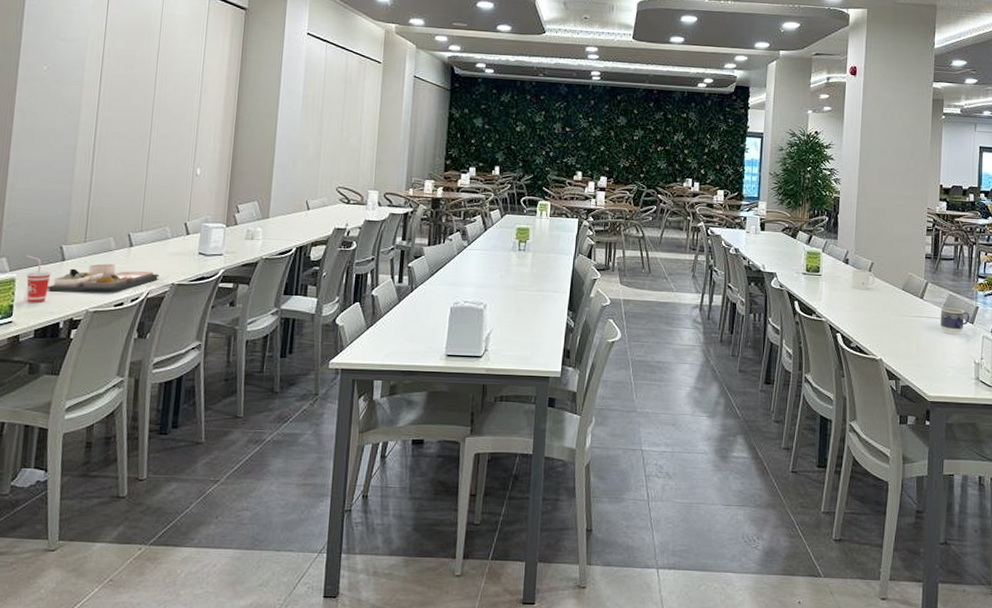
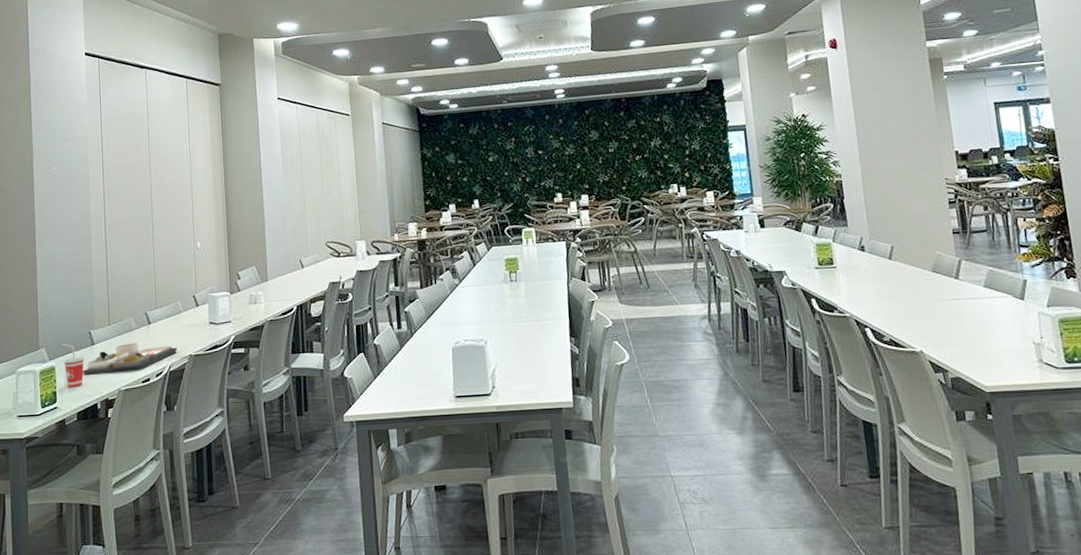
mug: present [852,269,875,290] -> none [870,255,899,278]
cup: present [940,307,970,336] -> none [981,284,1019,316]

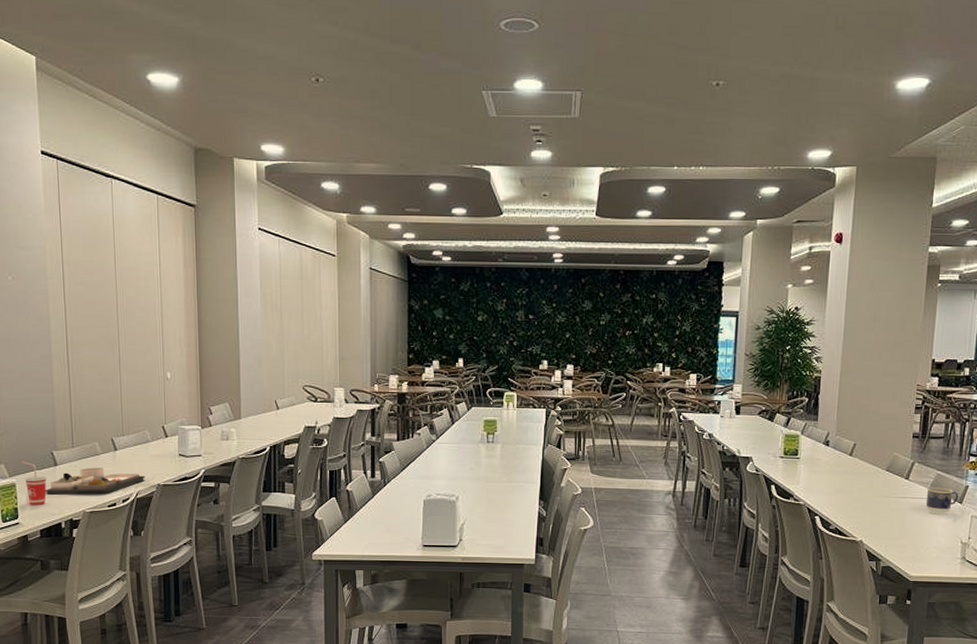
cup: none [981,284,1019,316] -> present [925,487,959,516]

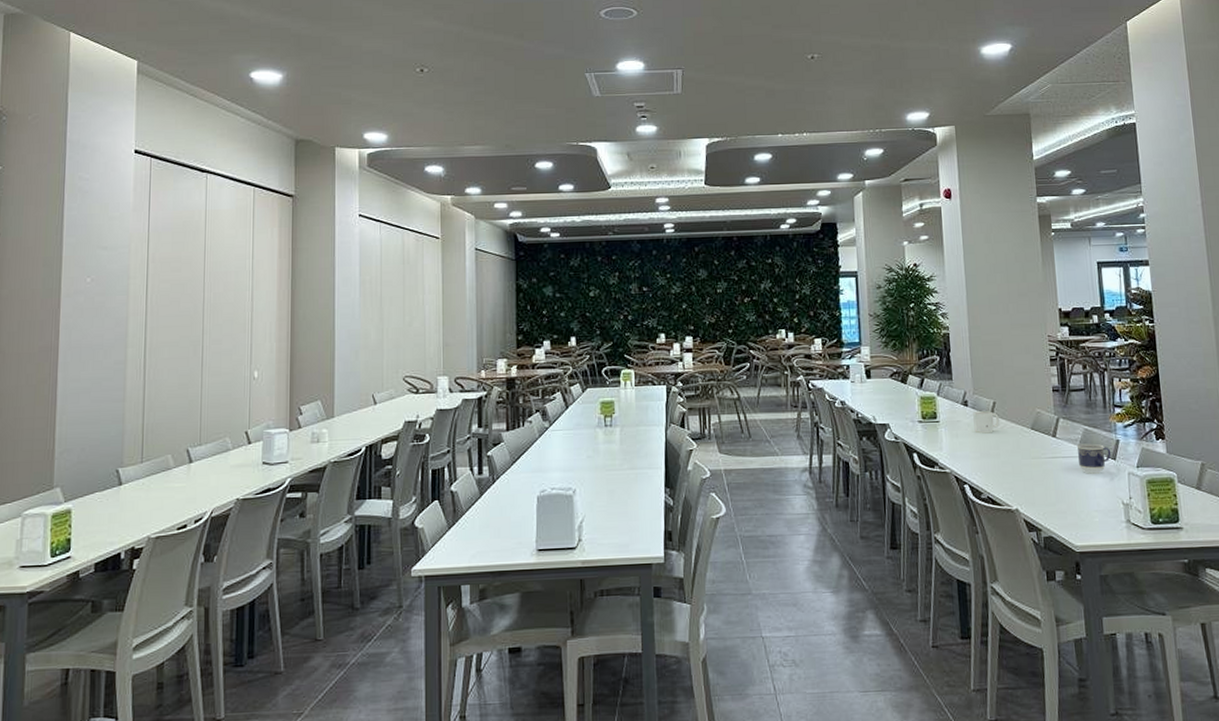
beverage cup: present [21,461,47,505] -> none [80,482,109,533]
food tray: present [45,467,145,495] -> none [105,483,223,520]
mug: none [832,451,857,472] -> present [973,411,999,434]

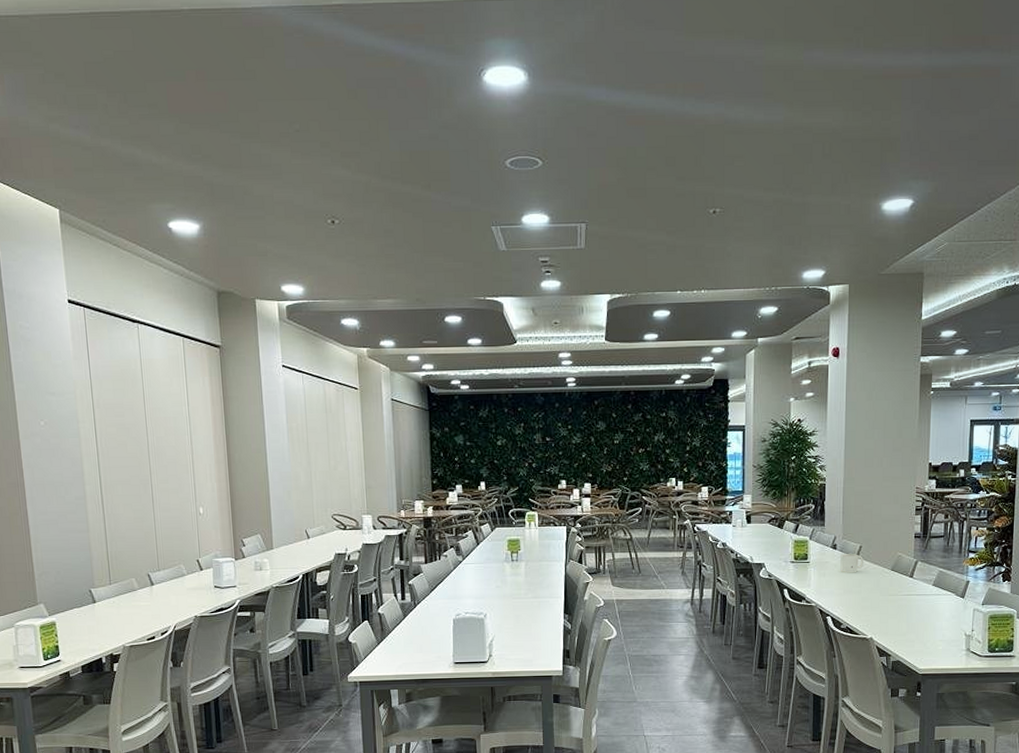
cup: present [1076,443,1111,475] -> none [930,583,961,611]

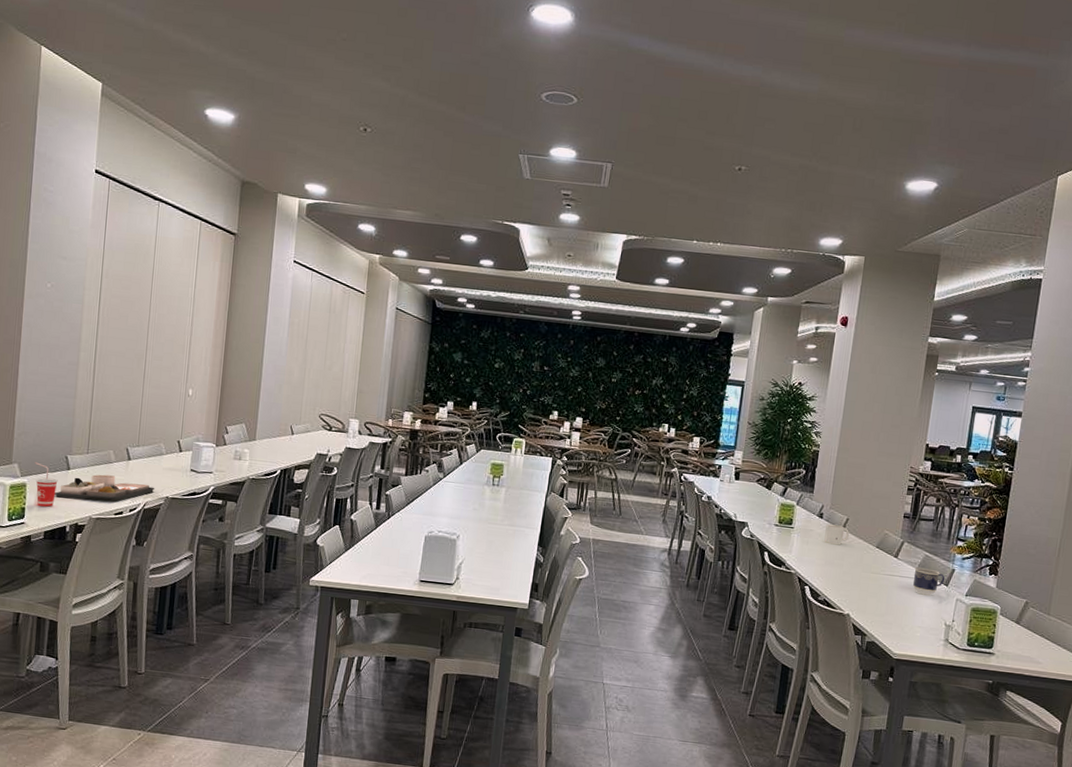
beverage cup: none [60,600,86,642] -> present [35,462,58,507]
food tray: none [85,602,183,631] -> present [54,474,155,502]
cup: none [930,583,961,611] -> present [912,567,945,597]

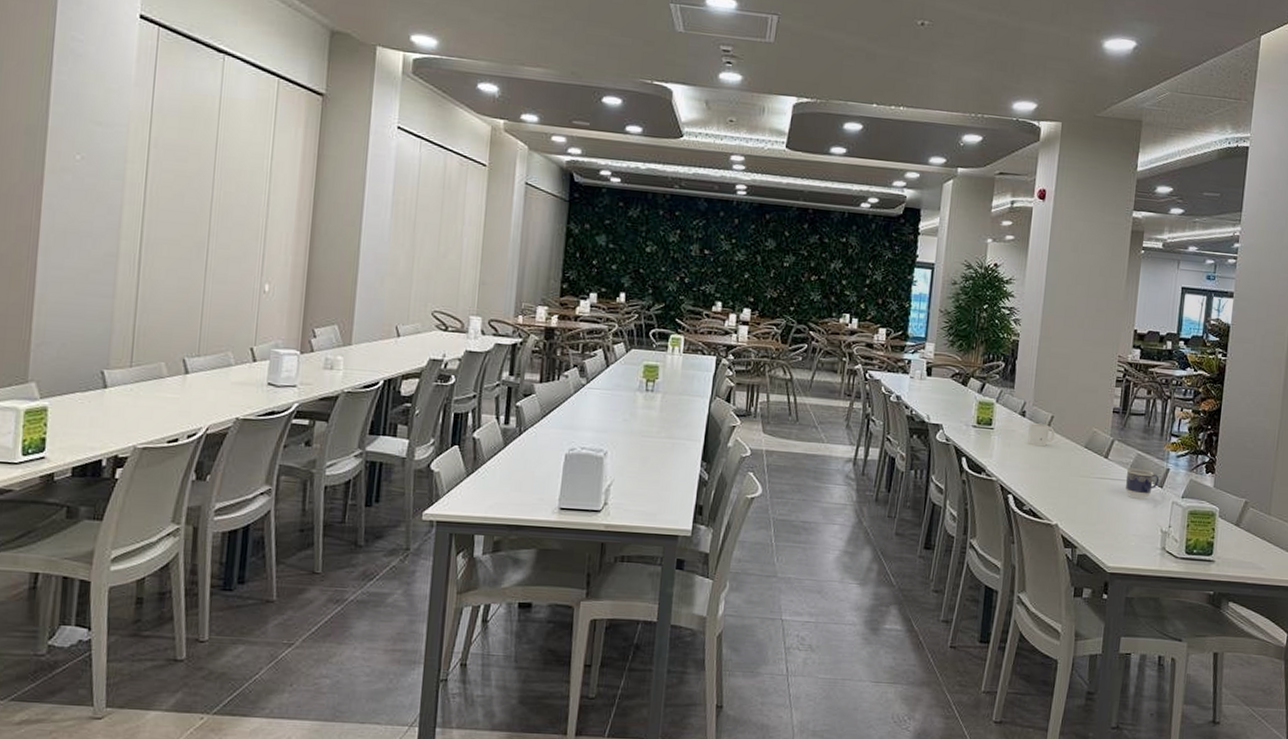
beverage cup: present [35,462,58,507] -> none [59,379,91,436]
food tray: present [54,474,155,502] -> none [86,392,221,427]

